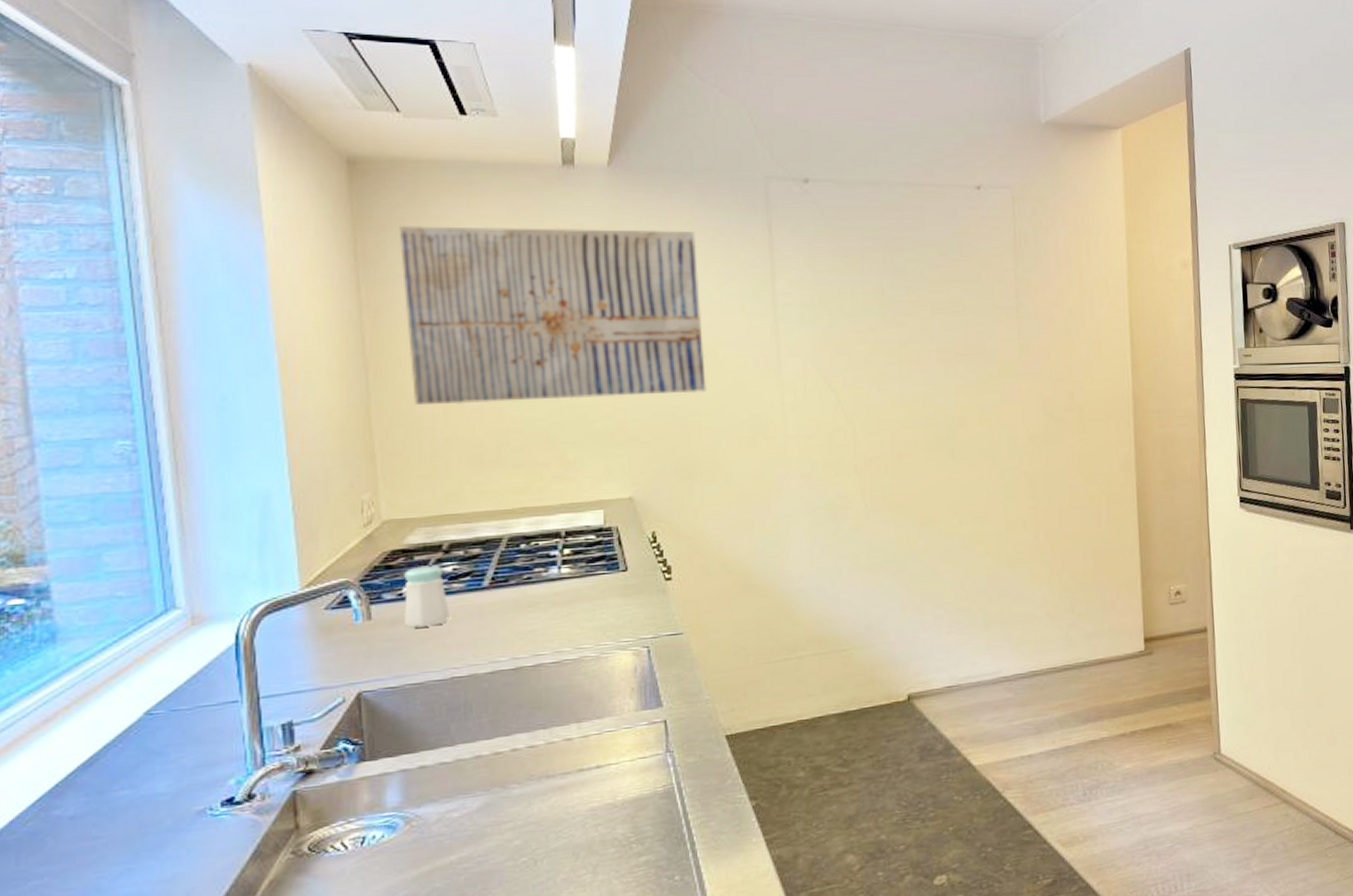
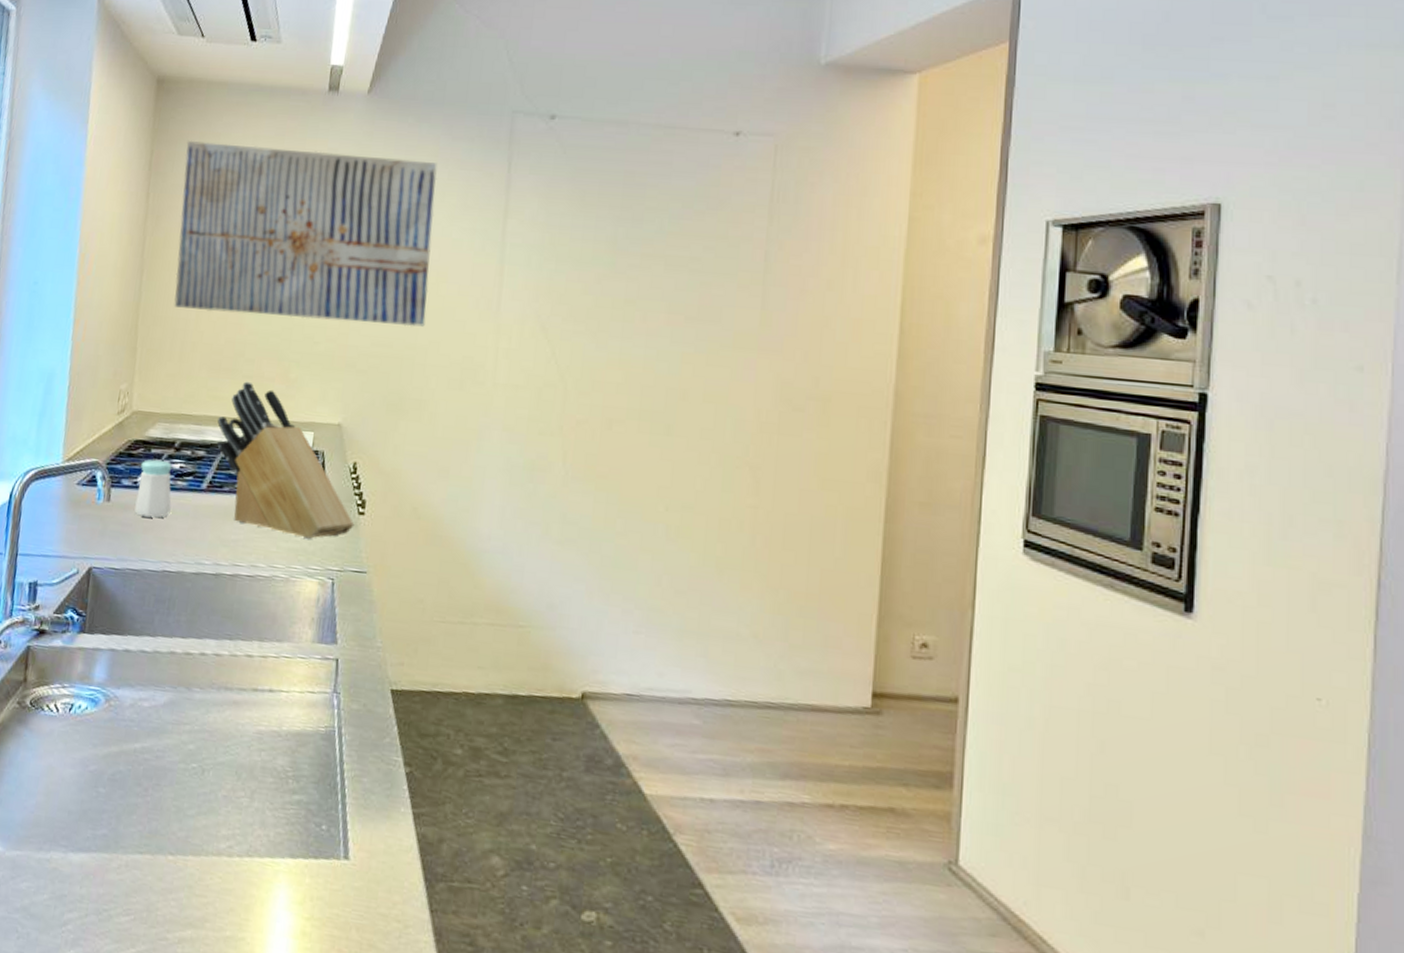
knife block: none [490,470,663,615] -> present [216,381,355,540]

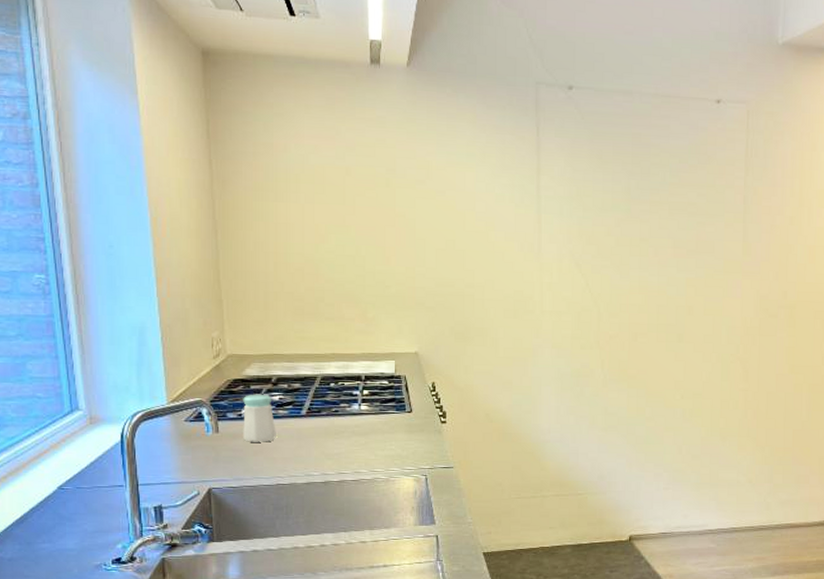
wall art: present [174,140,438,327] -> none [241,109,480,269]
knife block: present [216,381,355,540] -> none [308,322,439,447]

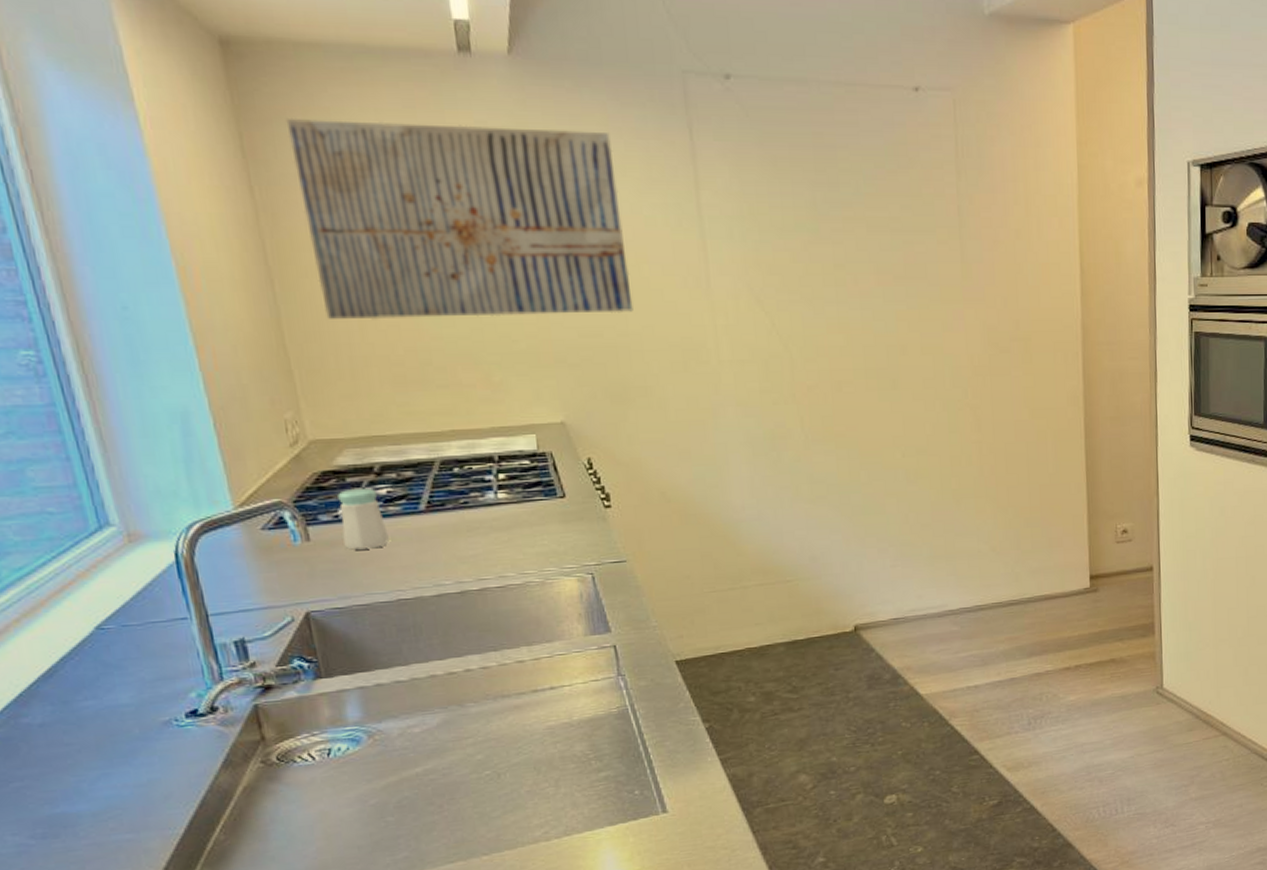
wall art: none [241,109,480,269] -> present [285,117,634,320]

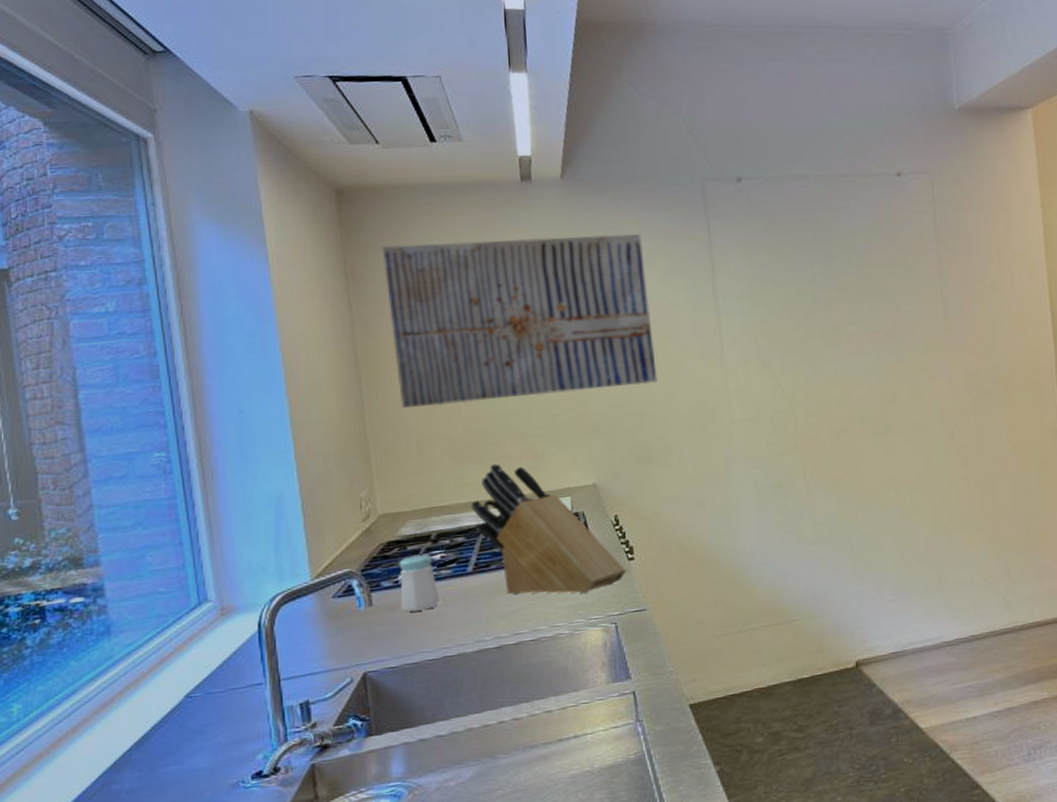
knife block: none [419,391,603,542] -> present [471,463,627,596]

